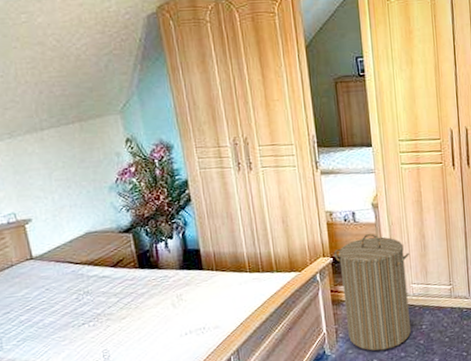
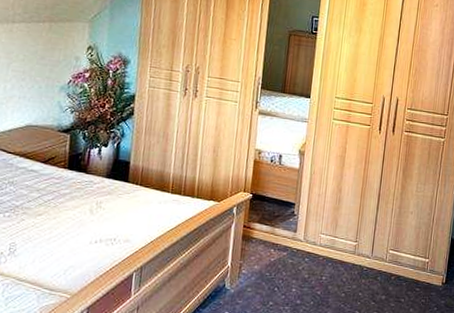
laundry hamper: present [333,233,411,351] -> none [251,177,324,294]

